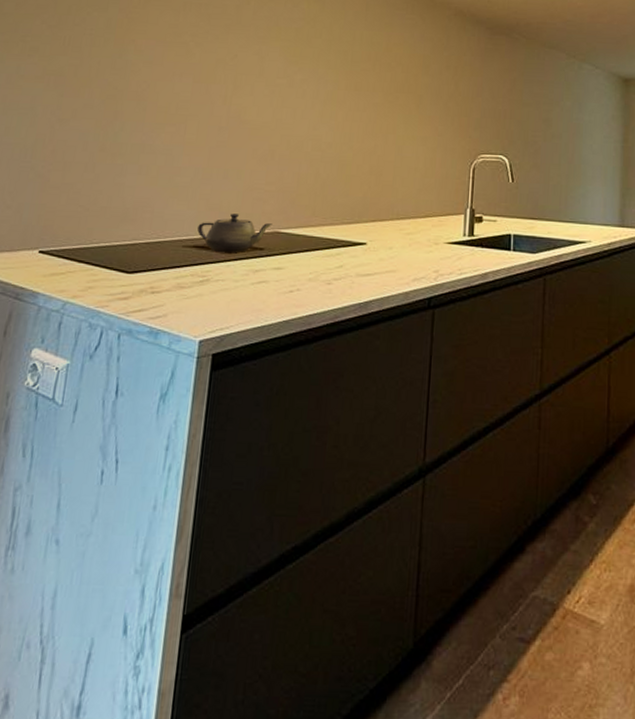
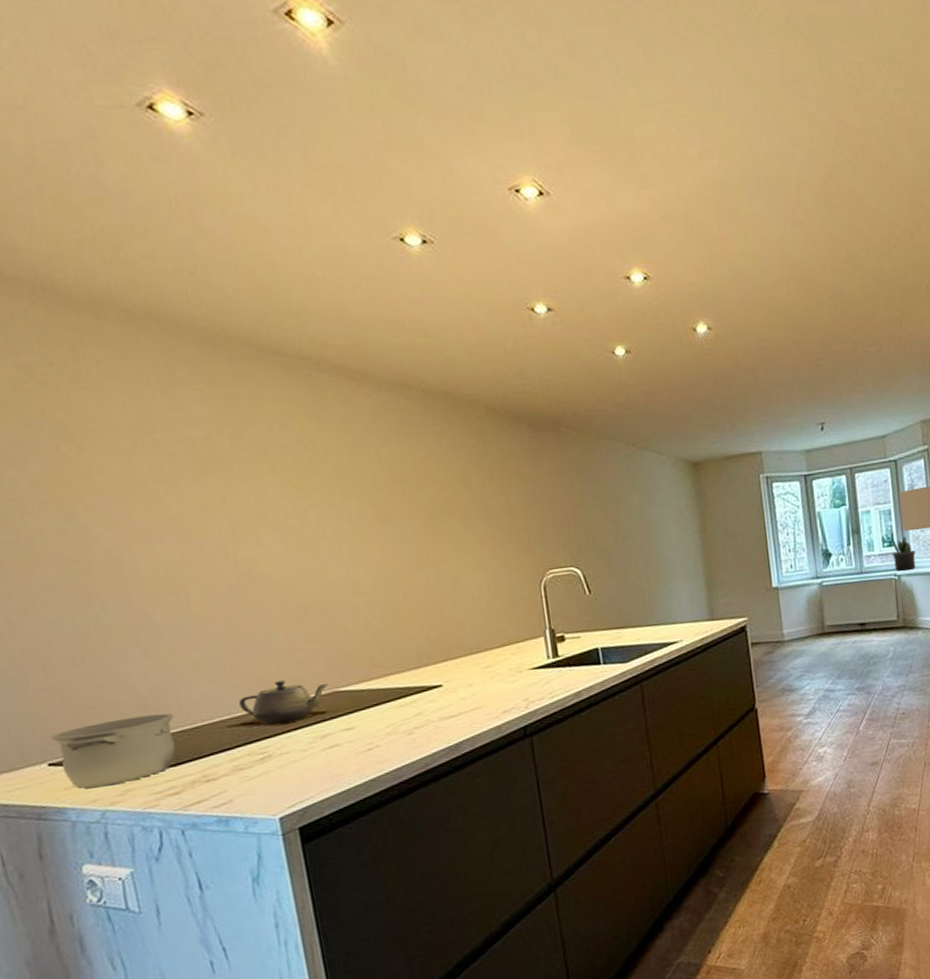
cooking pot: none [47,222,145,280] -> present [51,712,176,789]

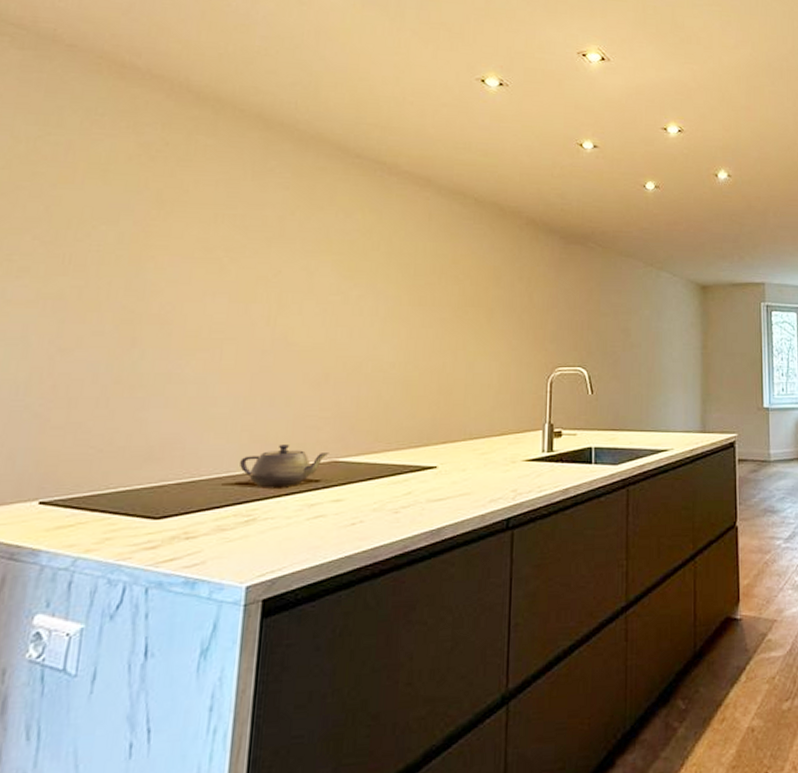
cooking pot: present [51,712,176,789] -> none [51,463,175,533]

